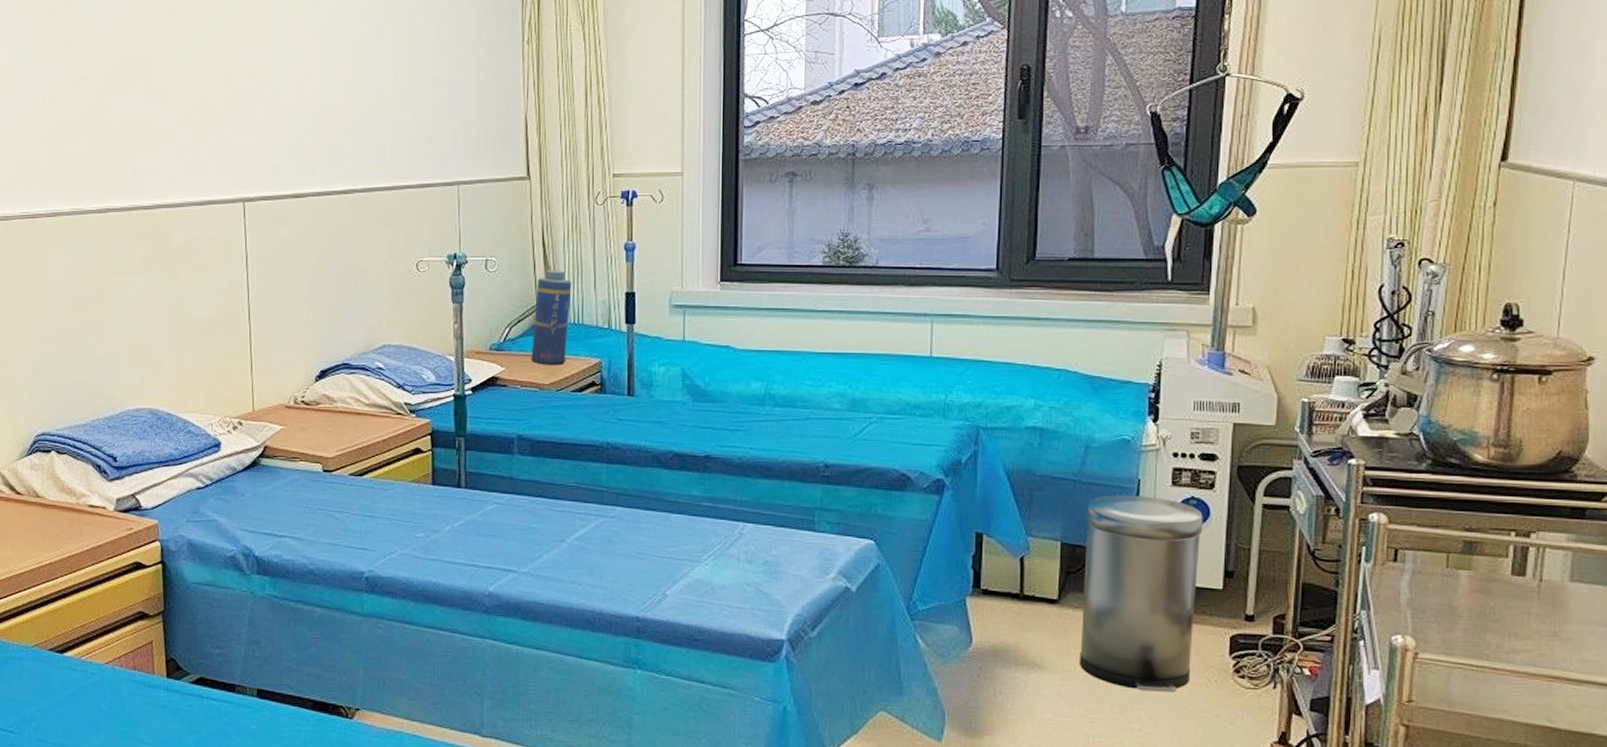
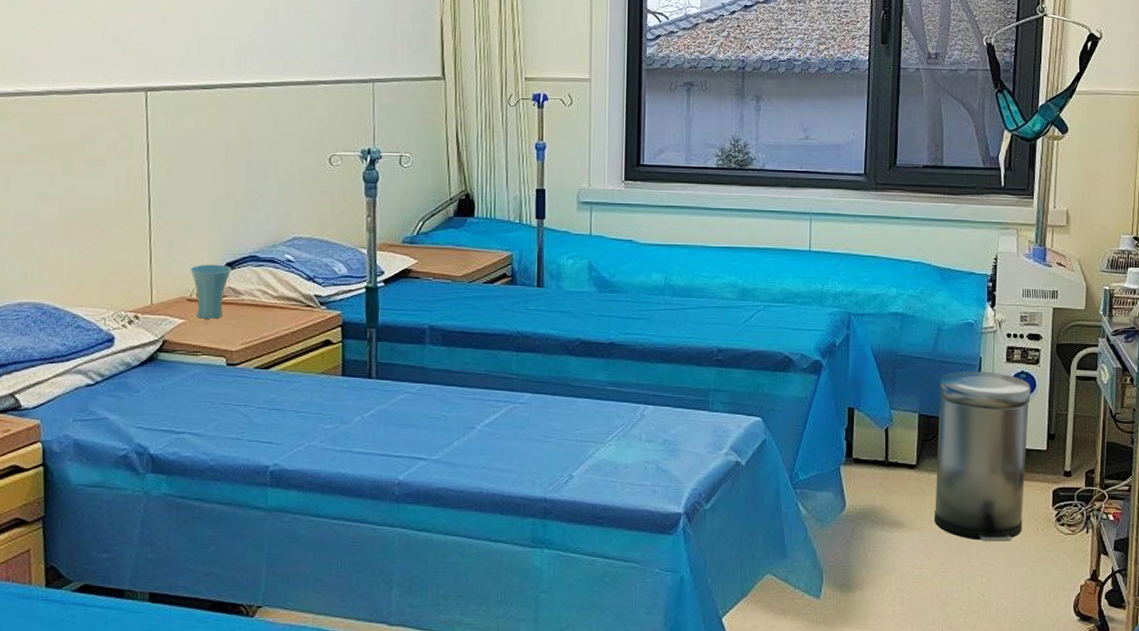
cup: none [288,371,325,426] -> present [190,264,231,319]
thermos: present [531,270,572,366] -> none [444,167,485,258]

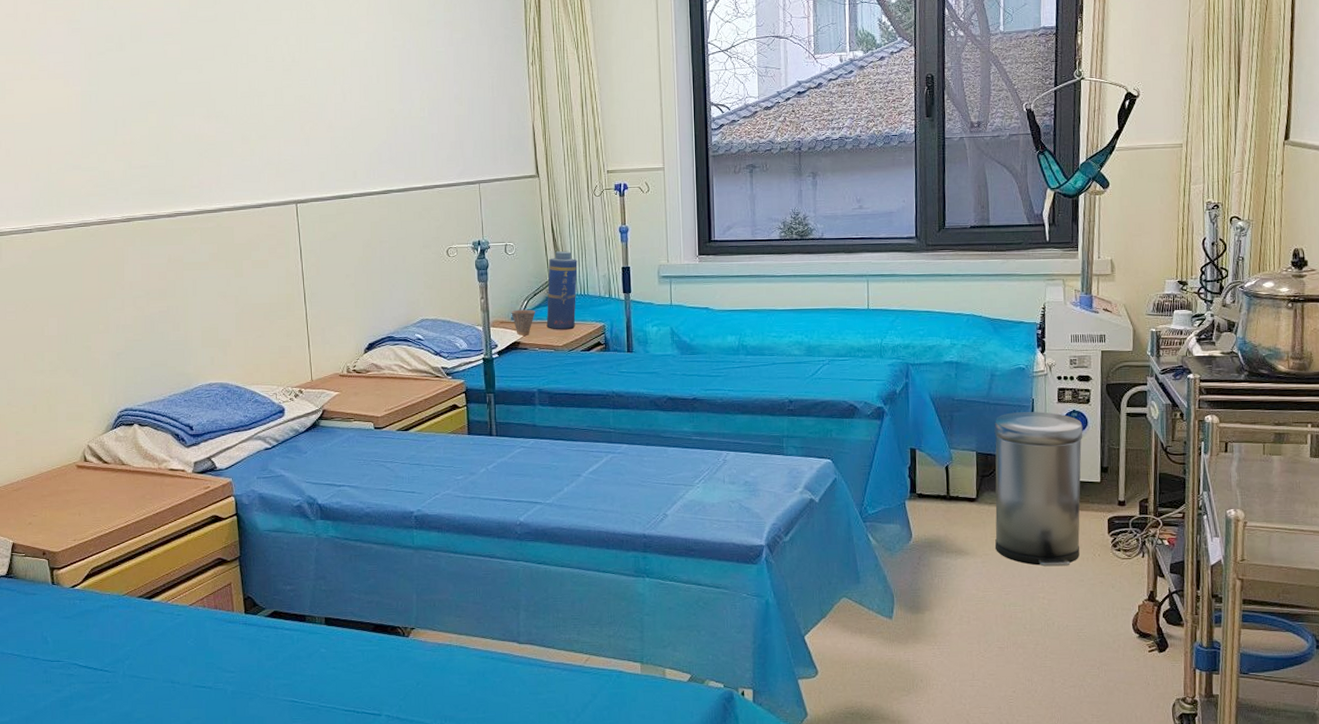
cup: present [190,264,231,319] -> none [341,345,373,391]
cup: none [402,231,431,262] -> present [511,309,535,336]
thermos: none [444,167,485,258] -> present [546,251,578,330]

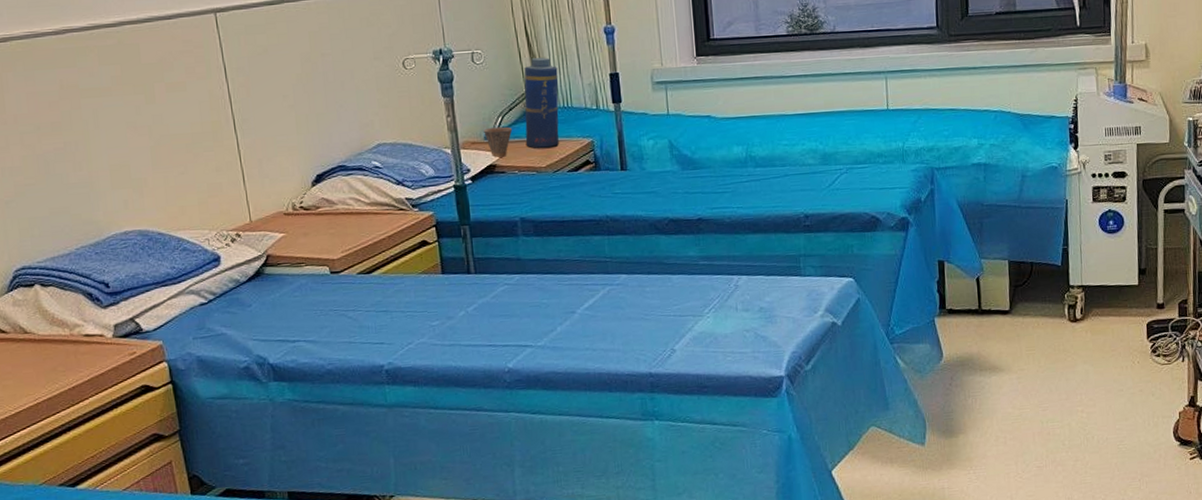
pedal bin: present [994,412,1083,567] -> none [1026,213,1120,379]

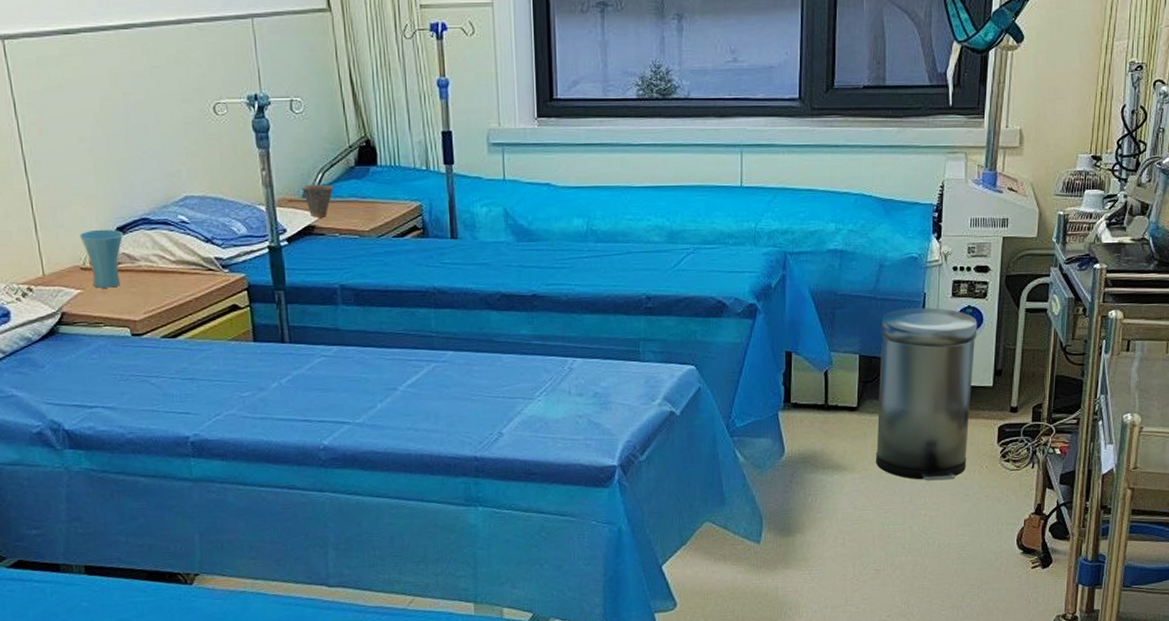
cup: none [283,177,322,231] -> present [79,229,123,288]
thermos: present [524,57,559,150] -> none [347,110,385,211]
pedal bin: none [1026,213,1120,379] -> present [876,308,978,481]

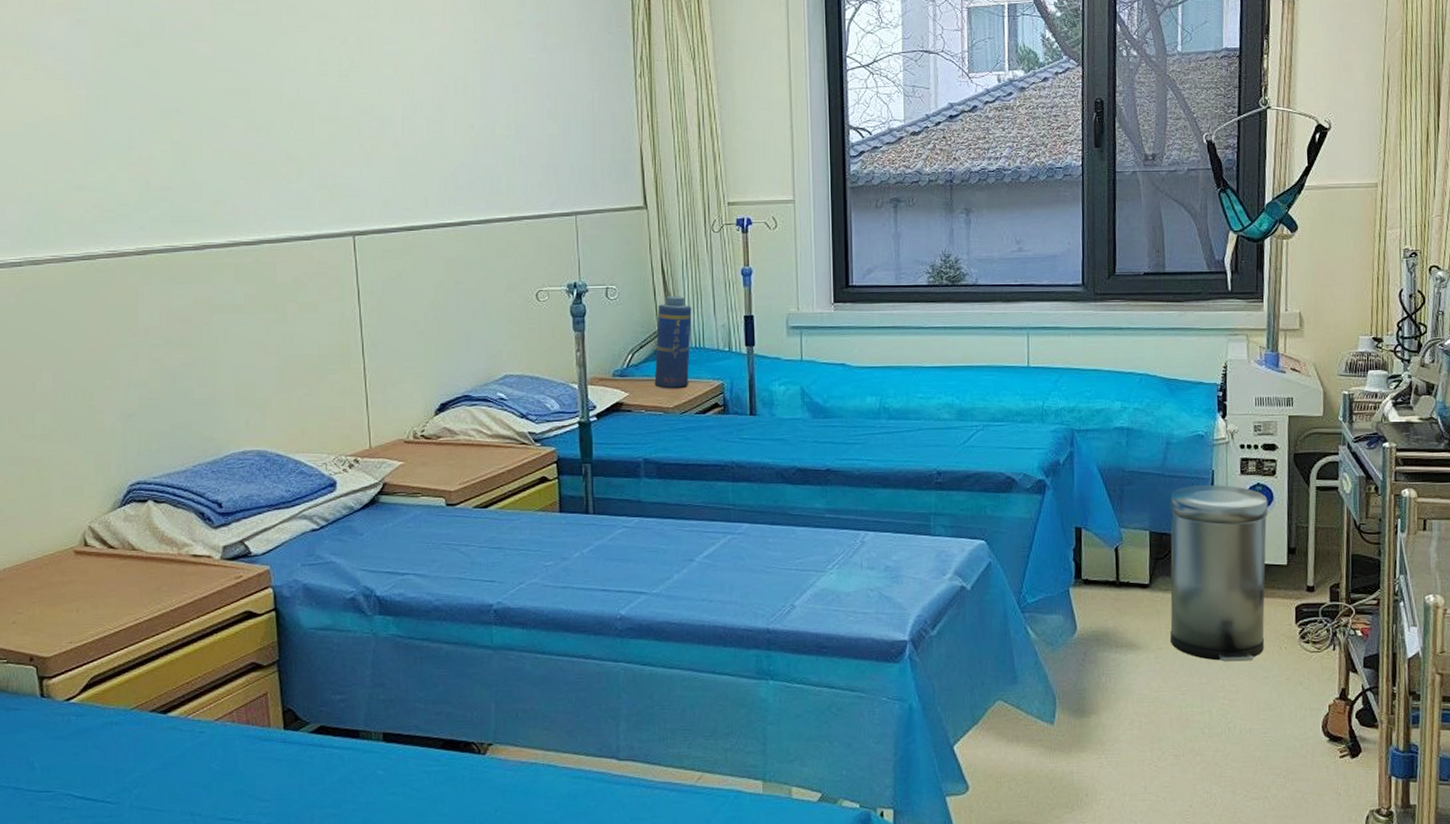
cup: present [79,229,123,288] -> none [406,405,446,460]
cup: present [302,184,333,218] -> none [612,364,641,395]
thermos: none [347,110,385,211] -> present [654,296,692,389]

